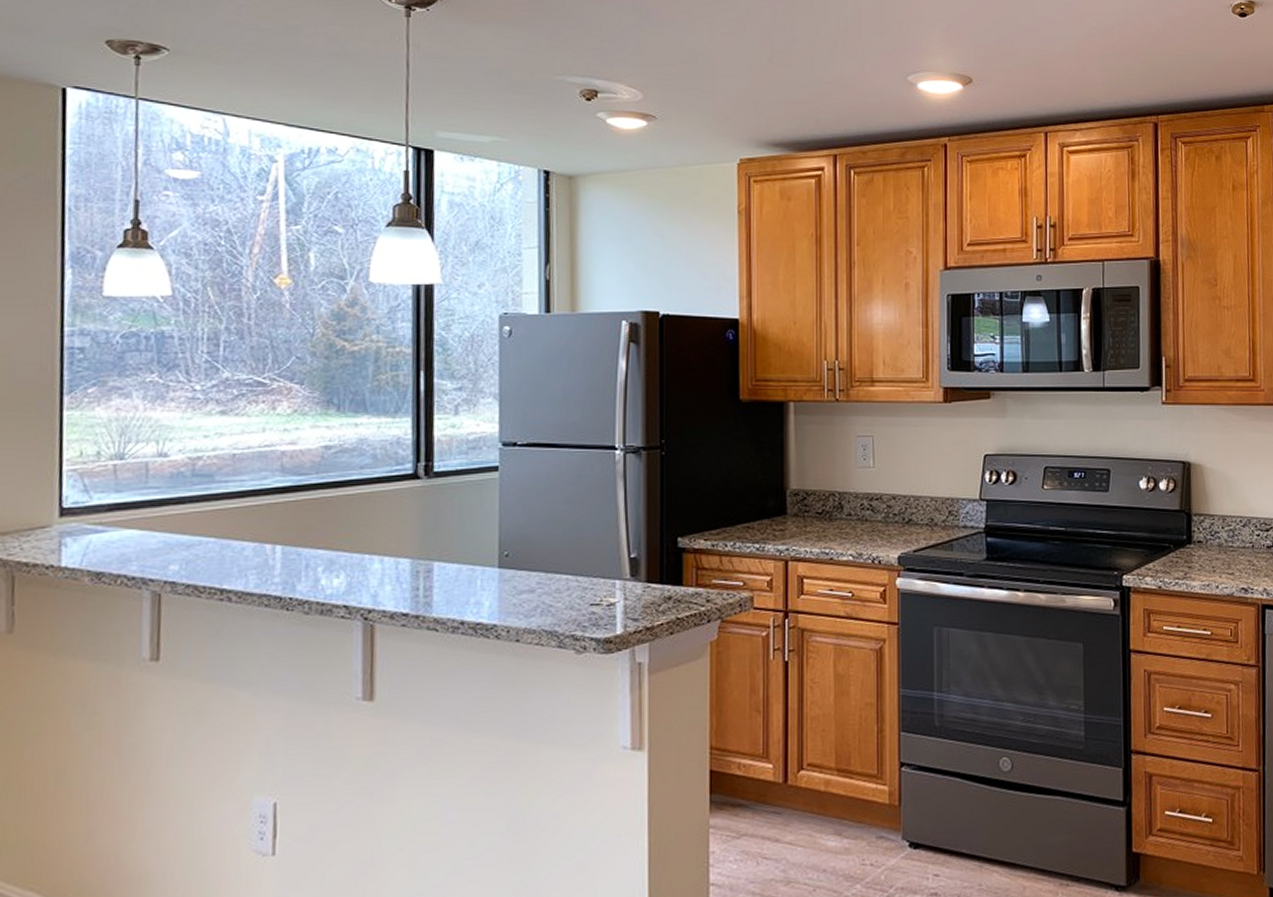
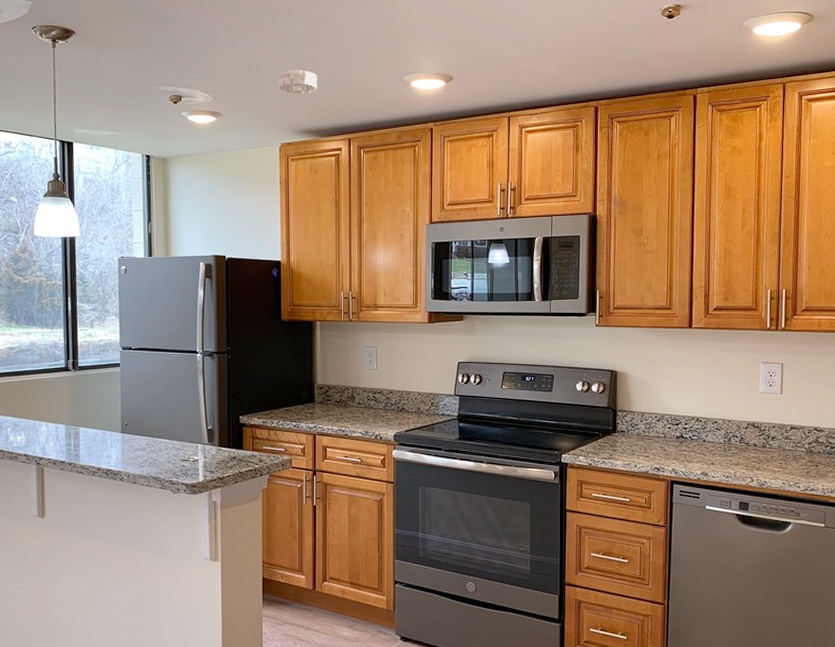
smoke detector: none [736,61,791,94] -> present [278,69,318,94]

